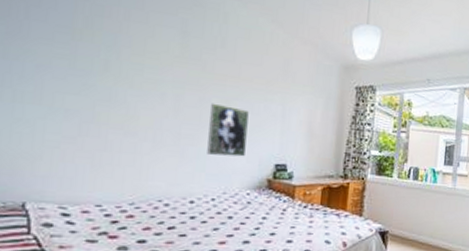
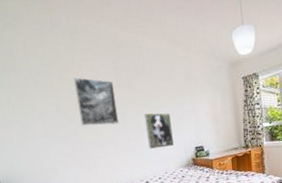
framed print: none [105,28,175,109] -> present [74,77,120,126]

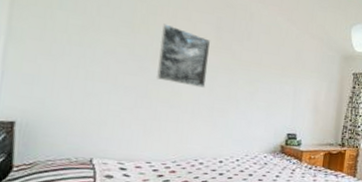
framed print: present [144,113,174,150] -> none [234,83,268,127]

